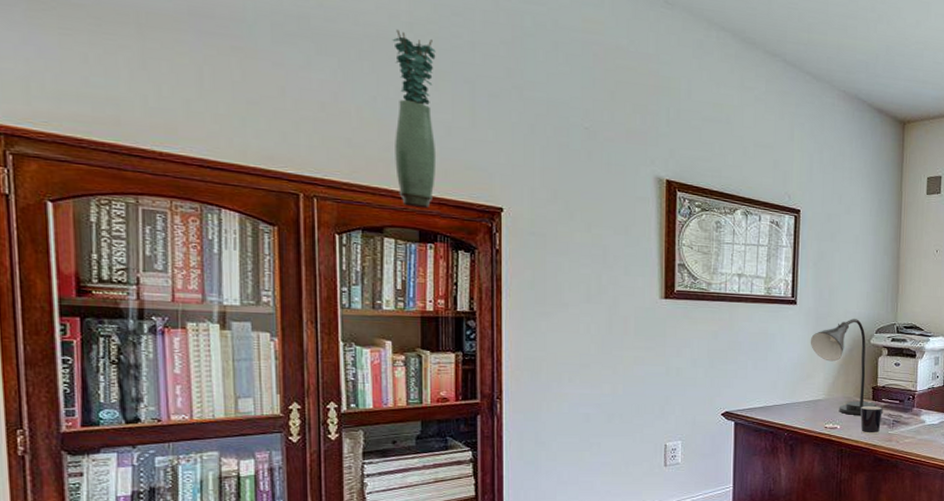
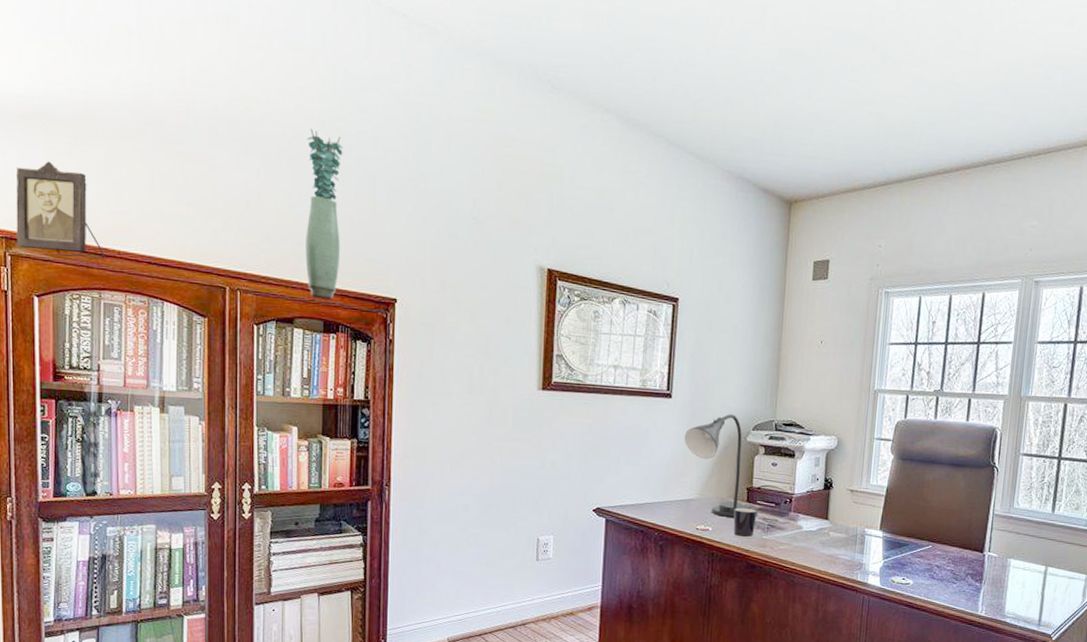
photo frame: none [17,49,142,161] -> present [16,161,105,259]

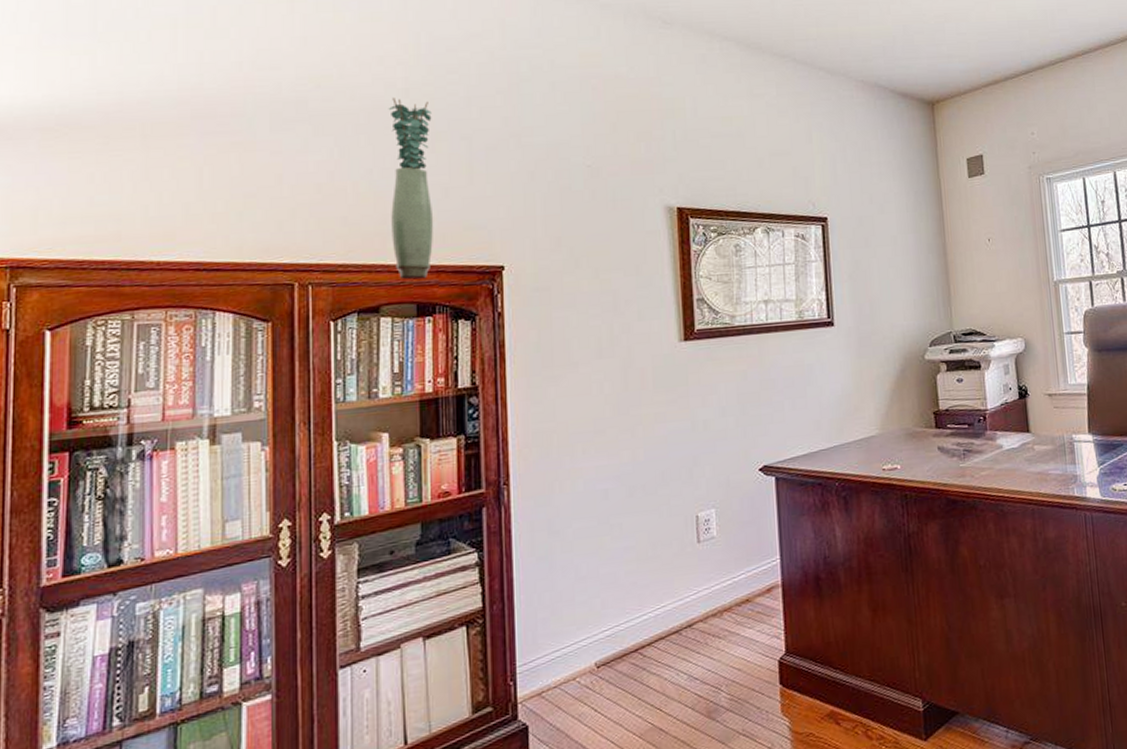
photo frame: present [16,161,105,259] -> none [25,173,140,278]
desk lamp: present [684,414,758,518] -> none [854,333,951,450]
mug: present [733,507,757,539] -> none [923,434,950,472]

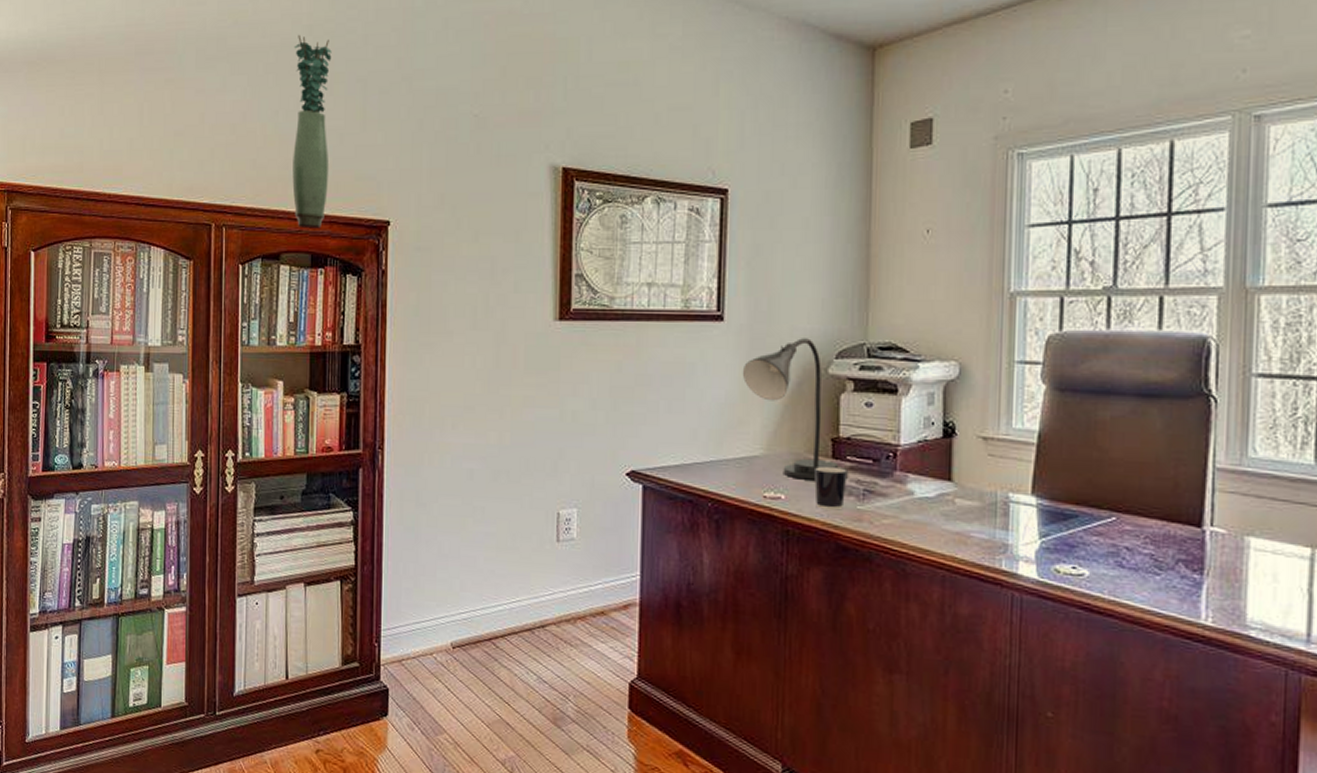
desk lamp: none [854,333,951,450] -> present [742,338,849,480]
mug: none [923,434,950,472] -> present [814,466,848,510]

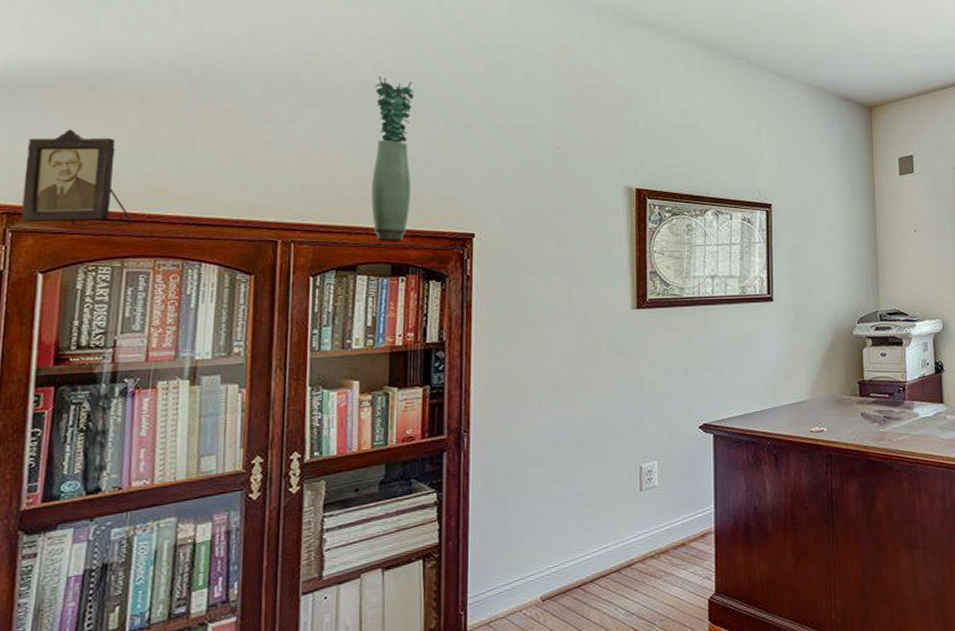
photo frame: none [17,106,96,205] -> present [21,129,132,226]
desk lamp: present [742,338,849,480] -> none [789,310,873,415]
mug: present [814,466,848,510] -> none [848,402,872,435]

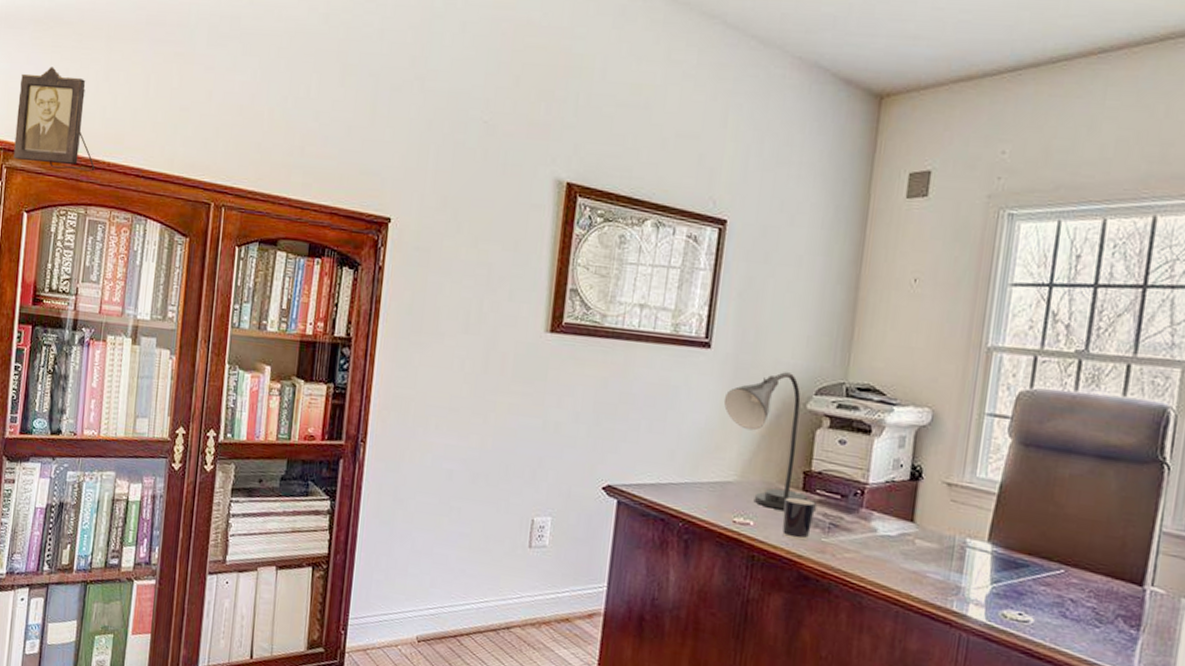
vase: present [371,76,414,242] -> none [295,23,347,219]
desk lamp: none [789,310,873,415] -> present [723,372,818,511]
mug: none [848,402,872,435] -> present [782,497,816,541]

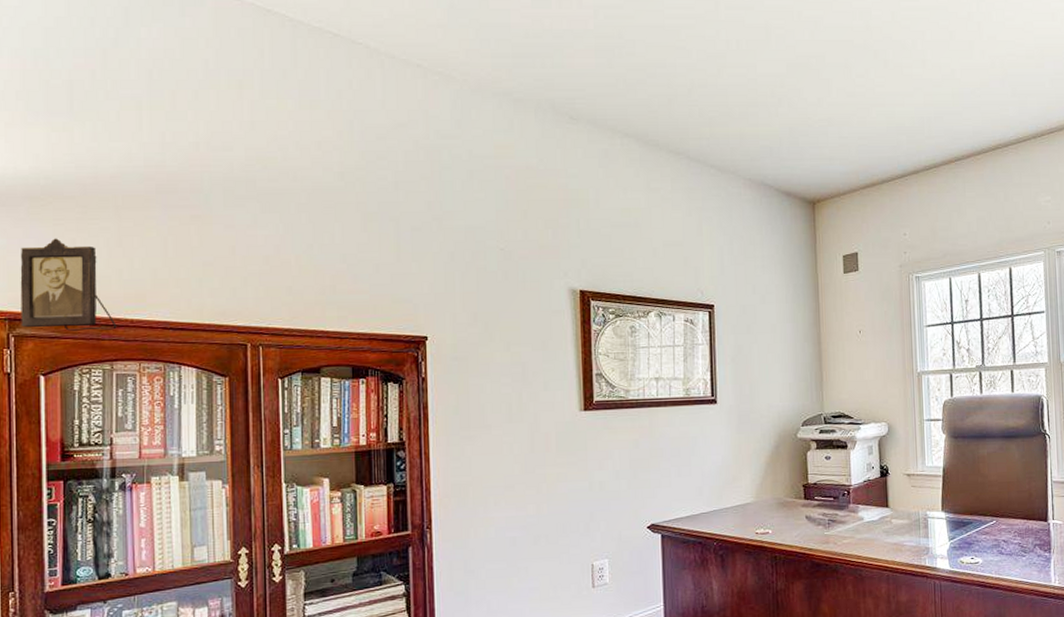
desk lamp: present [723,372,818,511] -> none [733,413,818,518]
mug: present [782,497,816,541] -> none [792,505,816,538]

